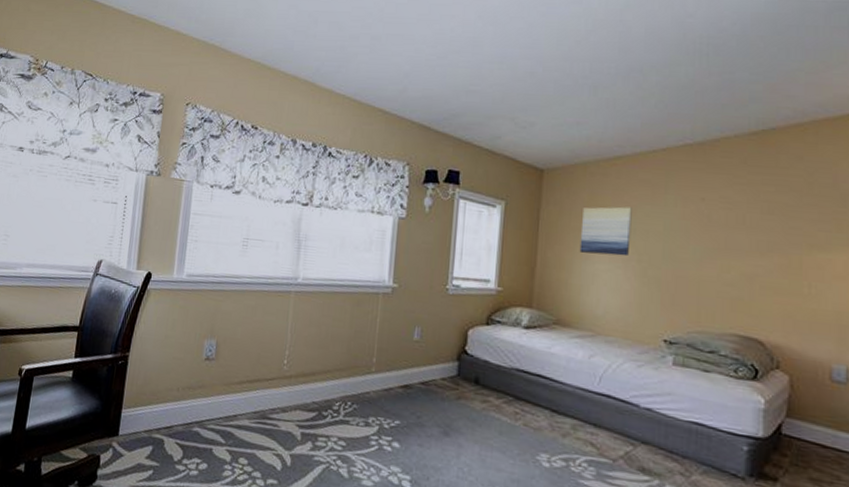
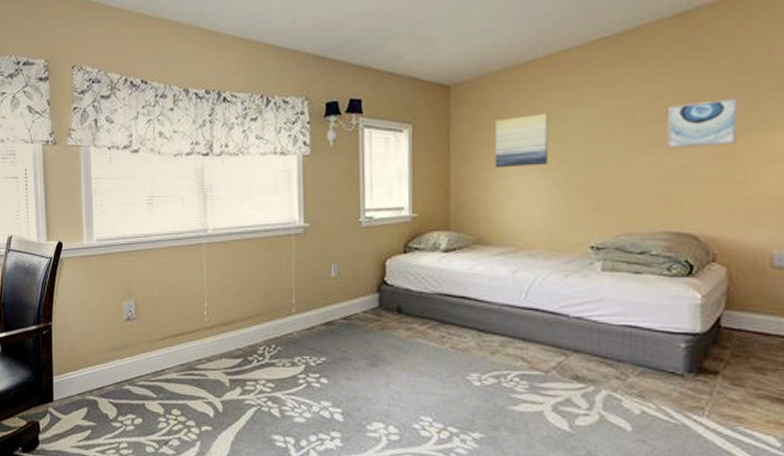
wall art: none [740,215,805,259] -> present [667,99,738,148]

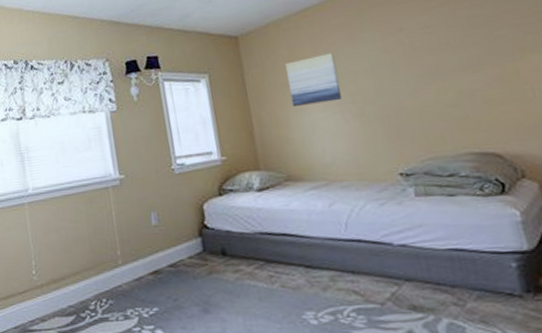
wall art: present [667,99,738,148] -> none [445,24,517,74]

